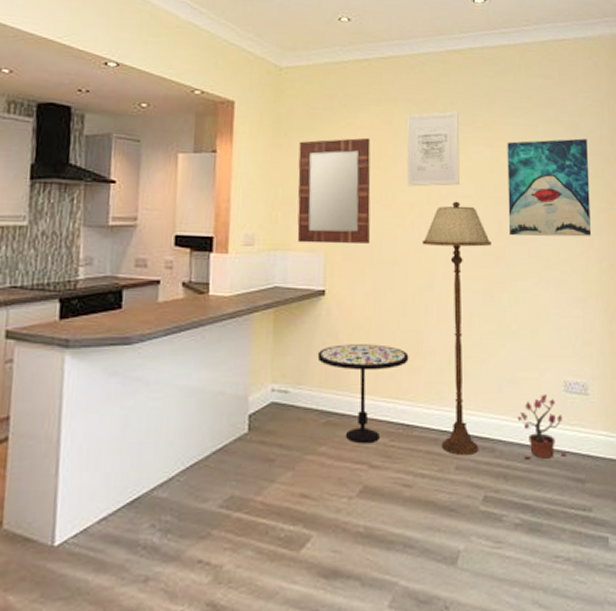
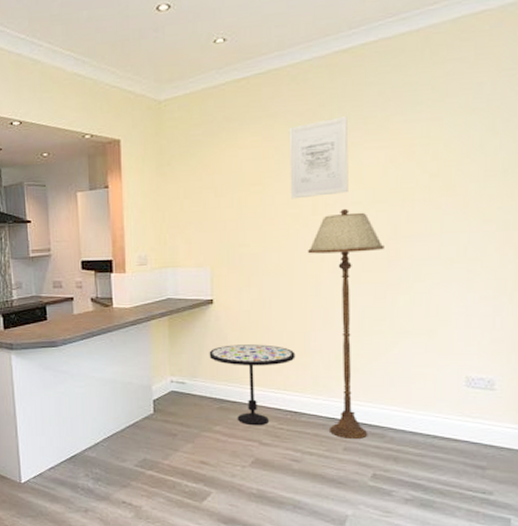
home mirror: present [297,137,371,244] -> none [182,156,253,260]
wall art: present [507,138,592,237] -> none [404,124,511,238]
potted plant: present [517,395,567,459] -> none [410,389,466,446]

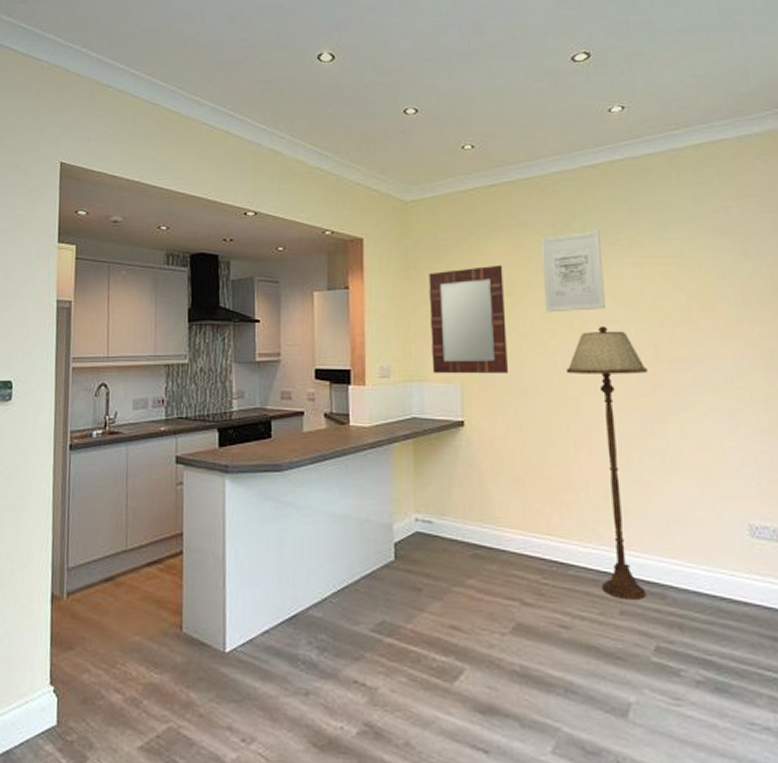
home mirror: none [182,156,253,260] -> present [429,265,508,374]
side table: present [209,344,296,426] -> none [460,476,559,580]

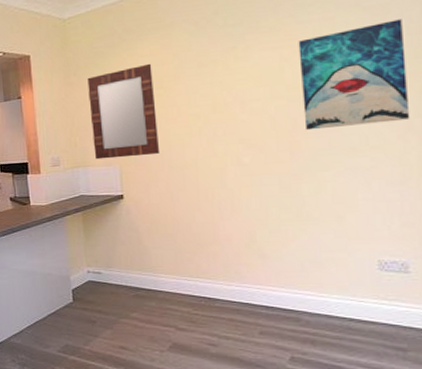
wall art: present [540,230,605,313] -> none [185,21,246,100]
floor lamp: present [567,326,648,600] -> none [211,106,286,323]
wall art: none [659,249,774,362] -> present [298,19,410,131]

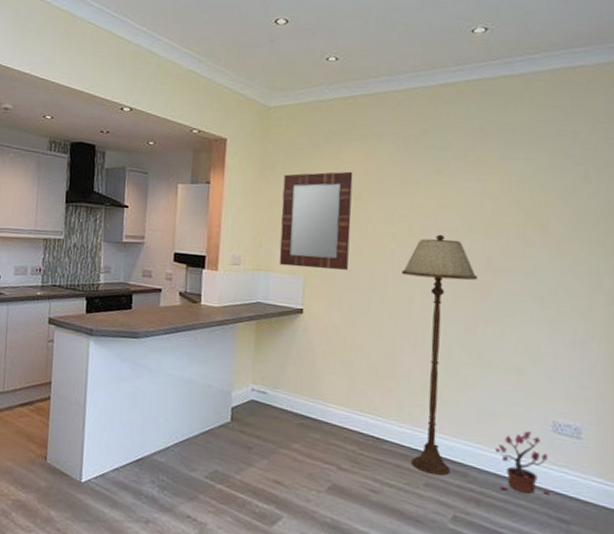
floor lamp: none [211,106,286,323] -> present [402,234,477,476]
wall art: present [298,19,410,131] -> none [498,173,603,278]
potted plant: none [323,273,384,329] -> present [495,431,550,495]

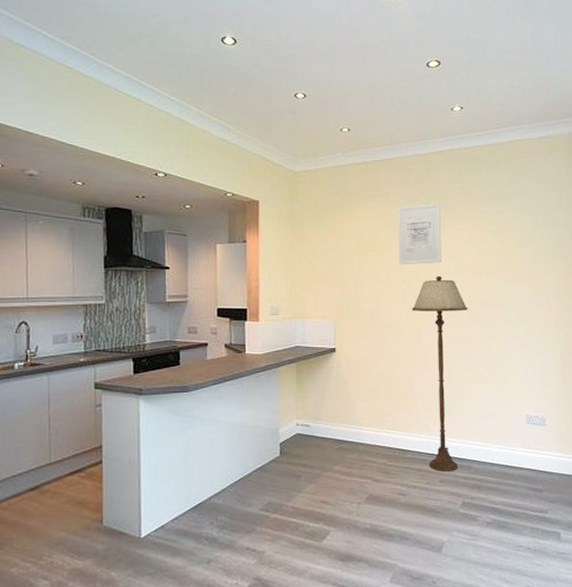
home mirror: present [279,171,353,270] -> none [311,226,370,312]
wall art: none [388,145,449,220] -> present [397,202,441,265]
potted plant: present [495,431,550,495] -> none [488,426,528,475]

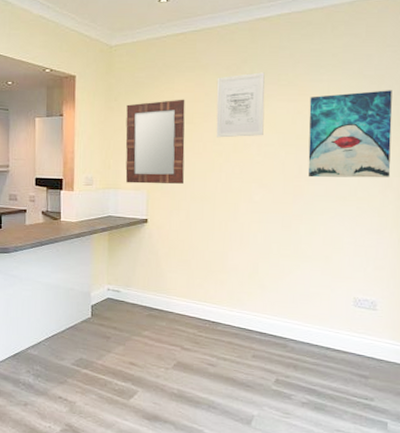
home mirror: none [311,226,370,312] -> present [125,99,185,184]
floor lamp: present [412,275,468,472] -> none [229,149,291,348]
wall art: none [480,221,550,302] -> present [308,90,392,178]

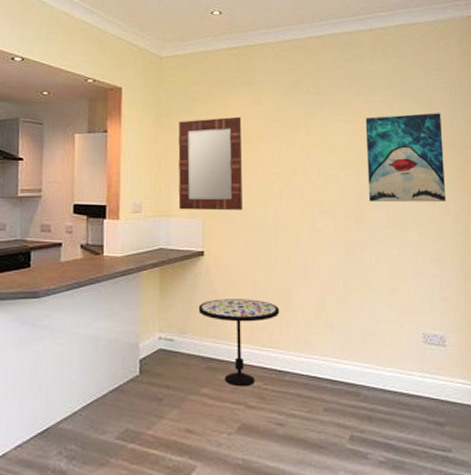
side table: none [142,259,215,333] -> present [198,299,280,387]
wall art: present [216,72,265,138] -> none [273,91,322,159]

